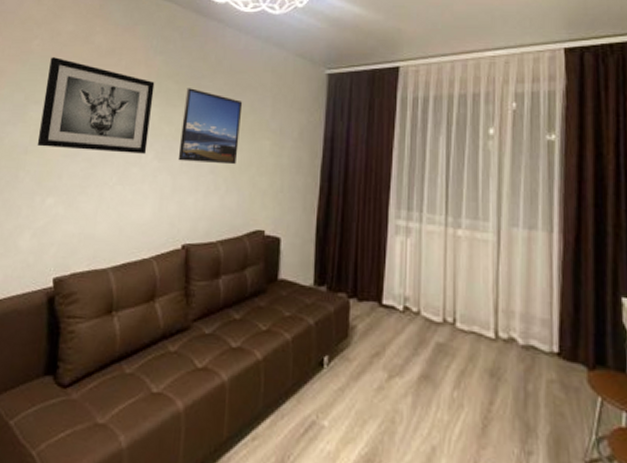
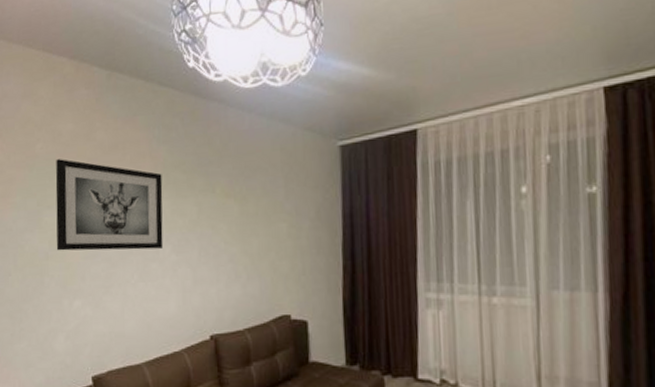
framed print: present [178,88,243,165] -> none [194,176,255,253]

